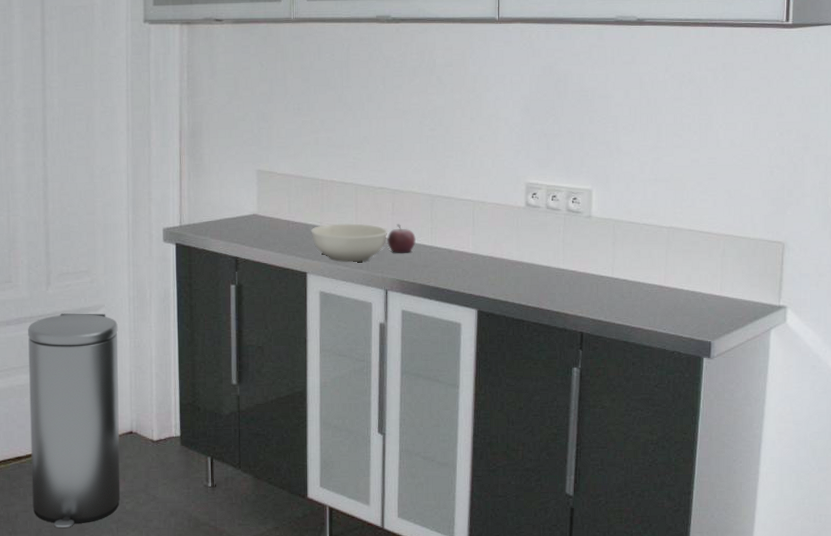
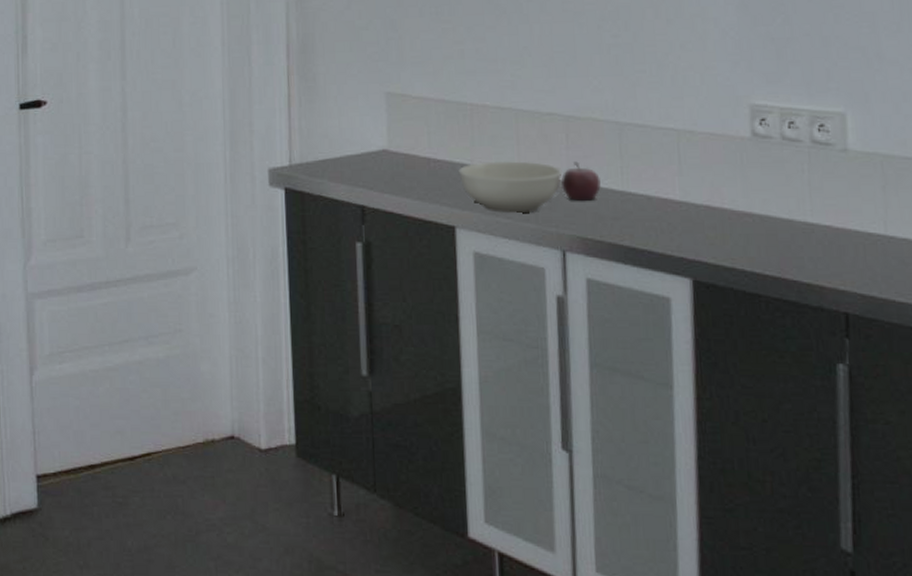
pedal bin: present [28,313,121,529] -> none [103,278,220,565]

